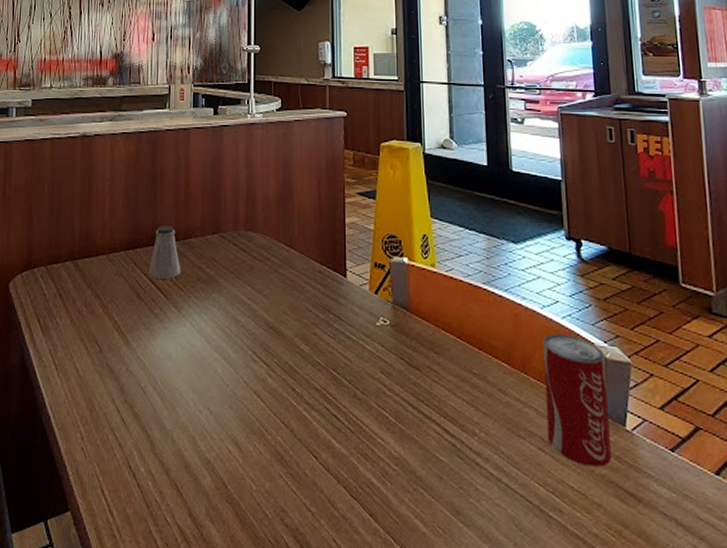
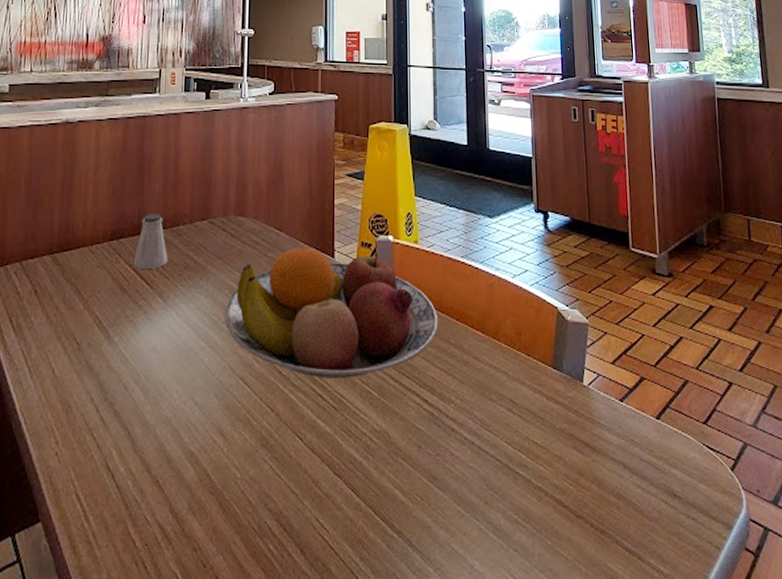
fruit bowl: none [237,265,459,401] -> present [224,247,438,379]
beverage can: present [542,334,611,467] -> none [513,301,571,422]

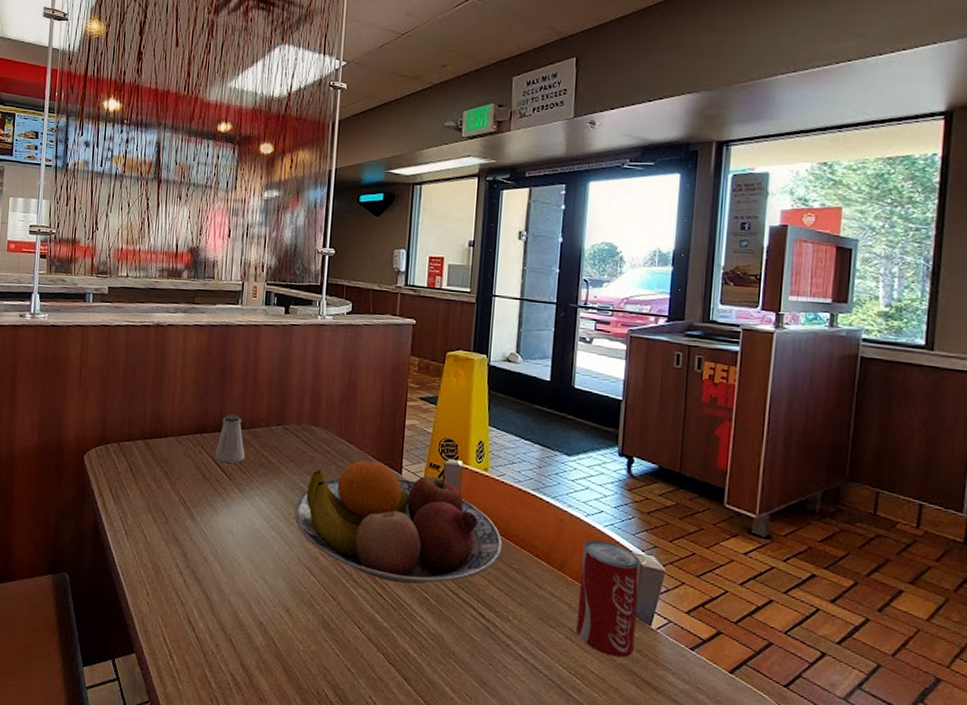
beverage can: none [513,301,571,422] -> present [576,540,641,658]

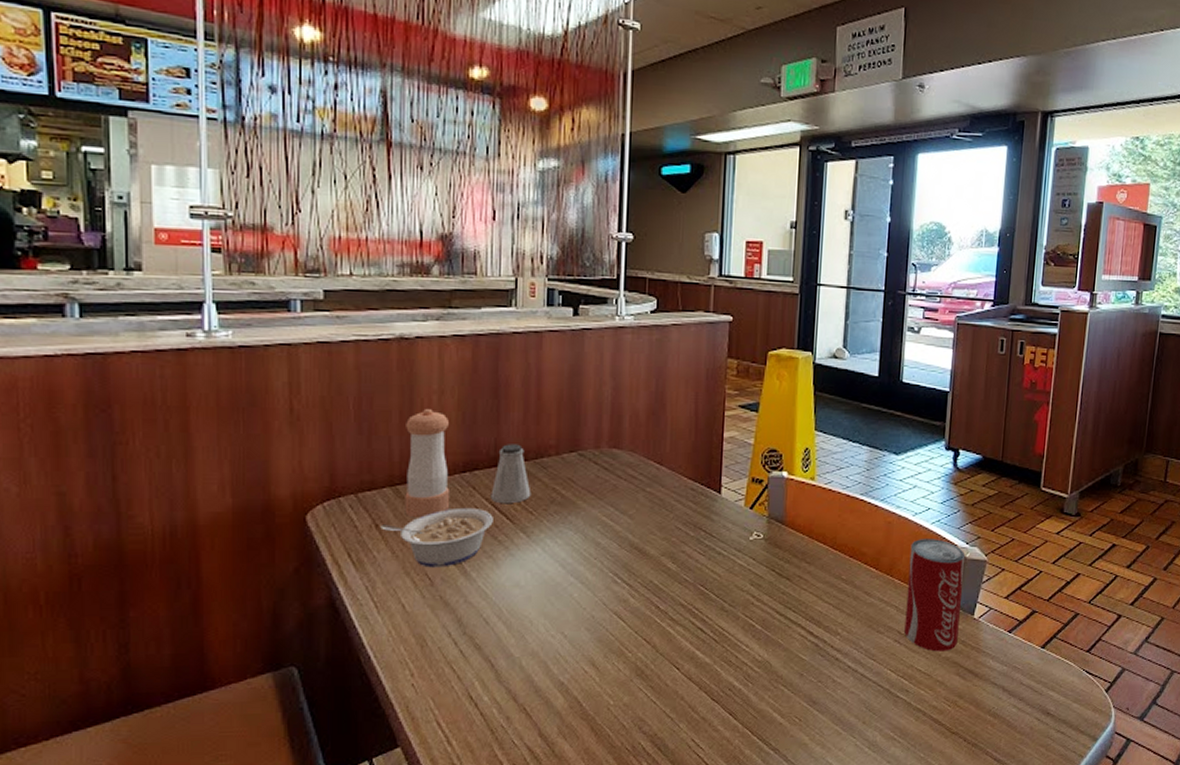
legume: none [134,462,215,509] -> present [380,507,493,568]
pepper shaker: none [151,381,187,467] -> present [405,409,451,518]
fruit bowl: present [294,460,502,584] -> none [596,482,830,613]

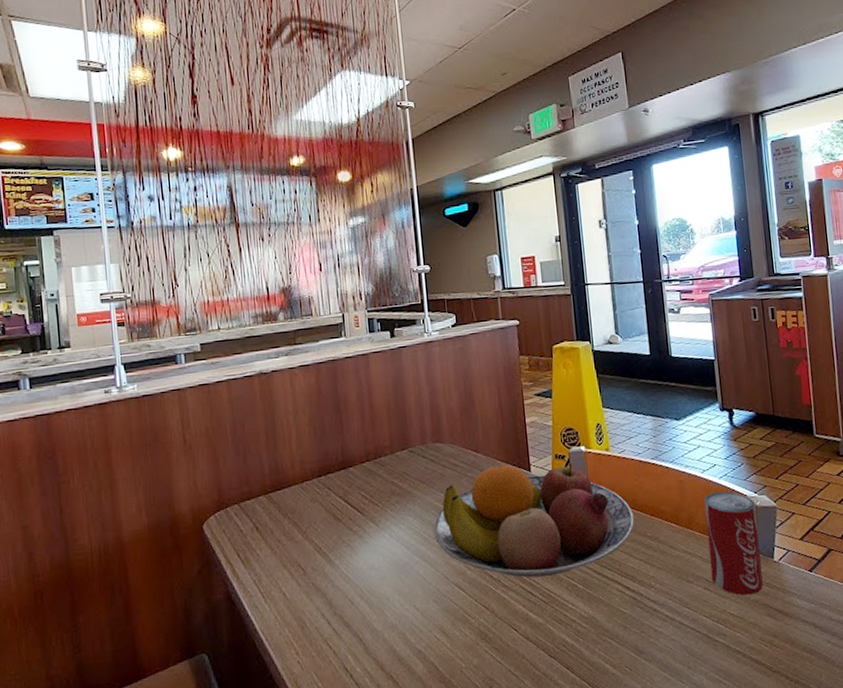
legume: present [380,507,493,568] -> none [260,505,348,560]
pepper shaker: present [405,409,451,518] -> none [271,428,312,519]
saltshaker: present [490,444,531,504] -> none [343,448,375,500]
fruit bowl: none [596,482,830,613] -> present [433,463,634,578]

